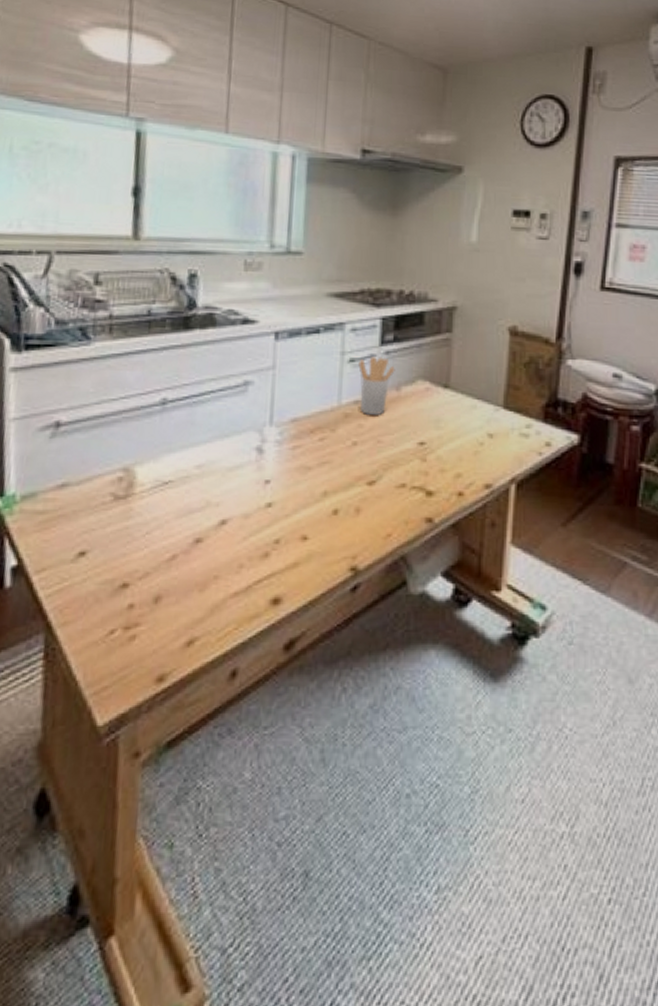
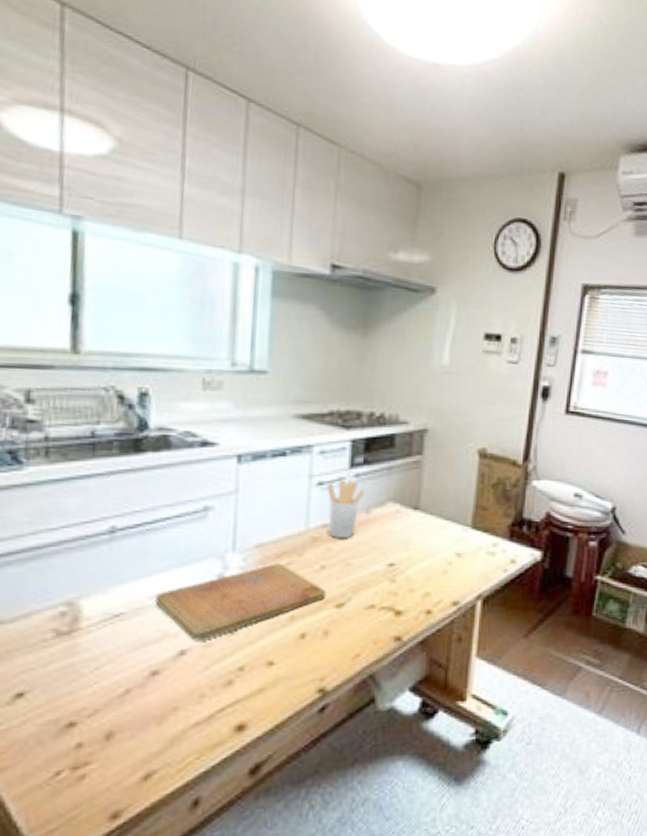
cutting board: none [199,438,358,512] -> present [155,563,326,641]

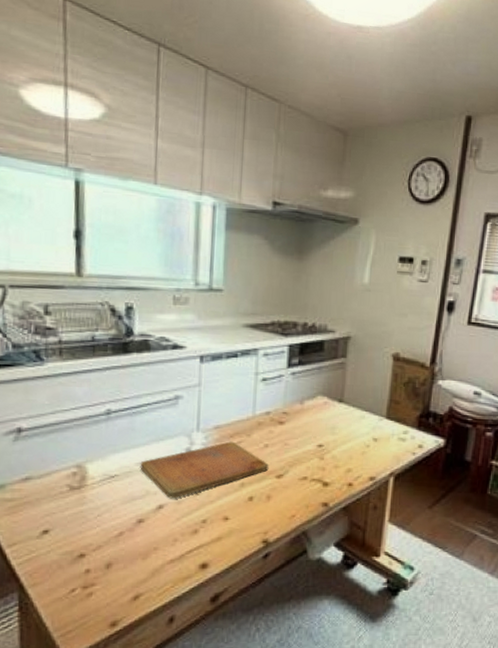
utensil holder: present [327,480,365,538] -> none [269,377,300,423]

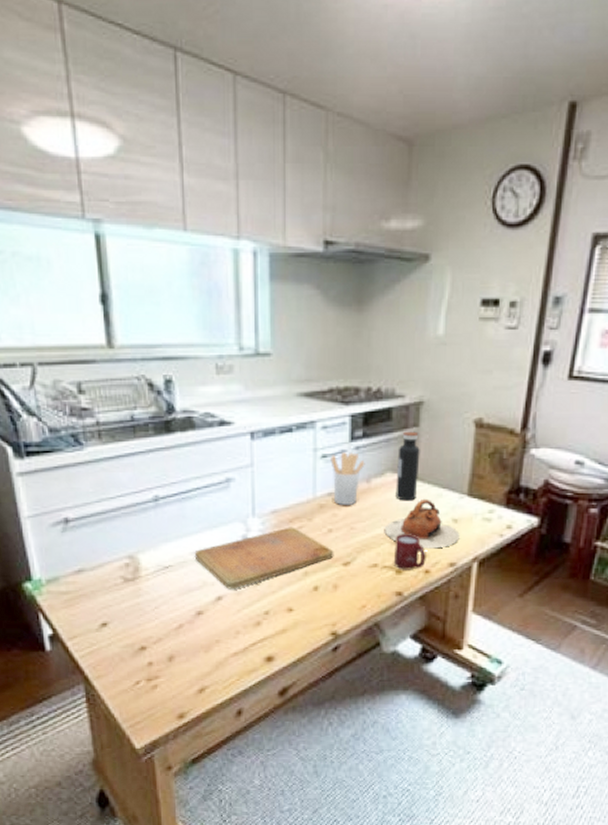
utensil holder: none [269,377,300,423] -> present [330,452,365,505]
teapot: none [314,419,379,464] -> present [384,498,460,549]
cup: none [321,450,350,483] -> present [393,534,426,570]
water bottle: none [325,361,347,421] -> present [395,431,420,501]

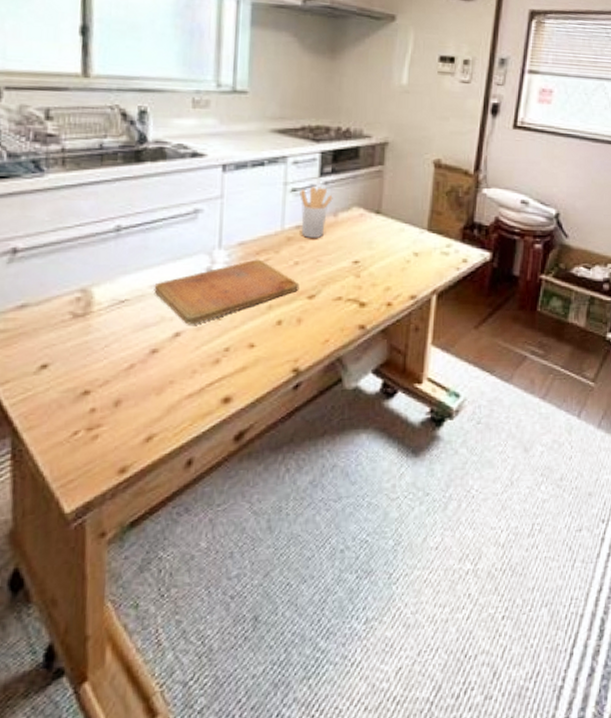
teapot: present [384,498,460,549] -> none [349,232,420,282]
cup: present [393,534,426,570] -> none [357,267,389,303]
water bottle: present [395,431,420,501] -> none [361,169,385,235]

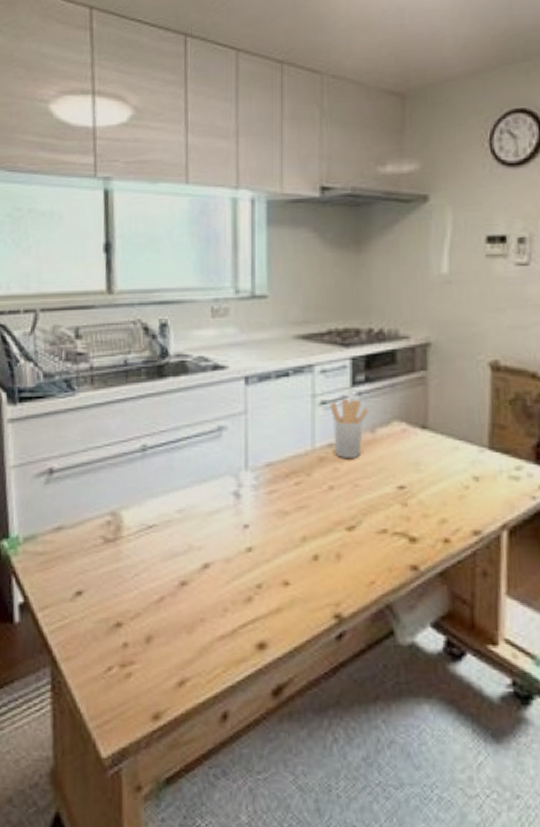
cutting board: present [154,259,300,325] -> none [181,482,336,556]

